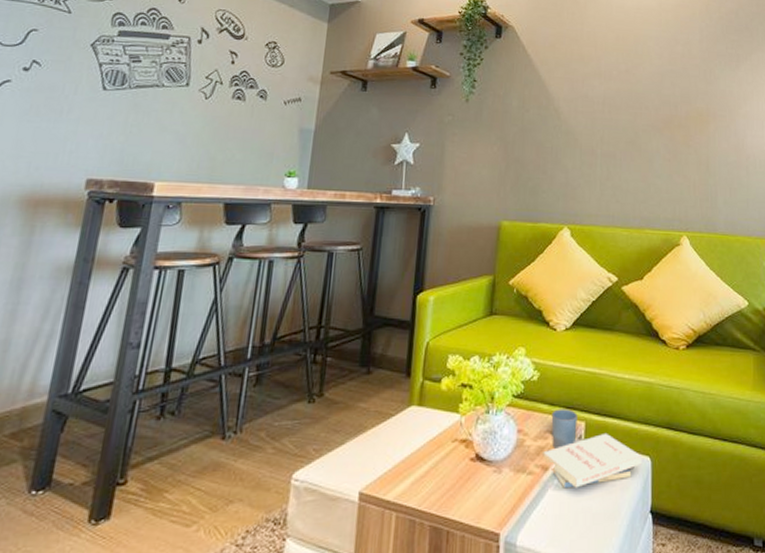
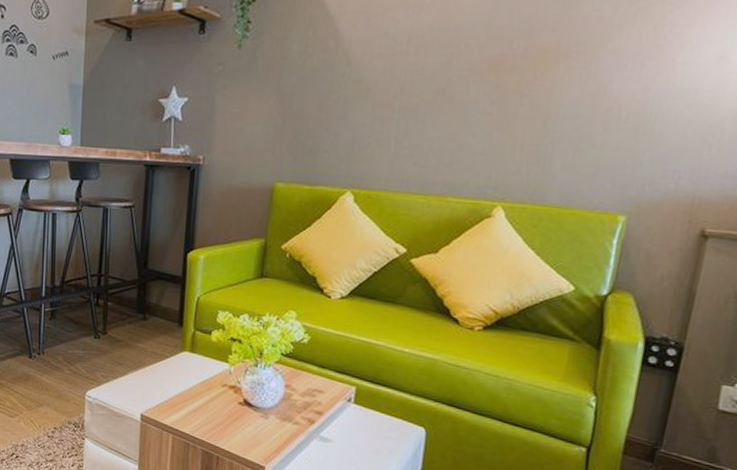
books: present [542,432,643,489] -> none [309,399,417,443]
mug: present [551,409,577,450] -> none [319,371,348,408]

